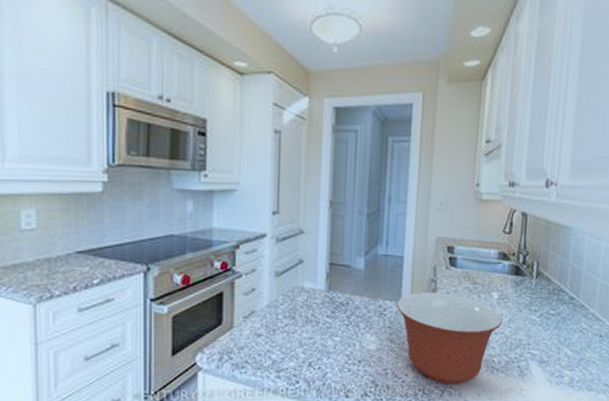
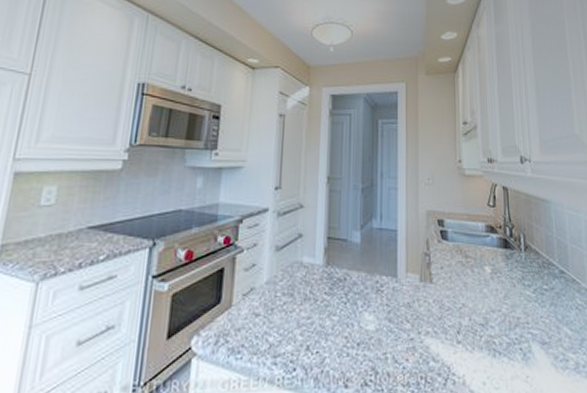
mixing bowl: present [396,293,502,384] -> none [392,267,498,371]

